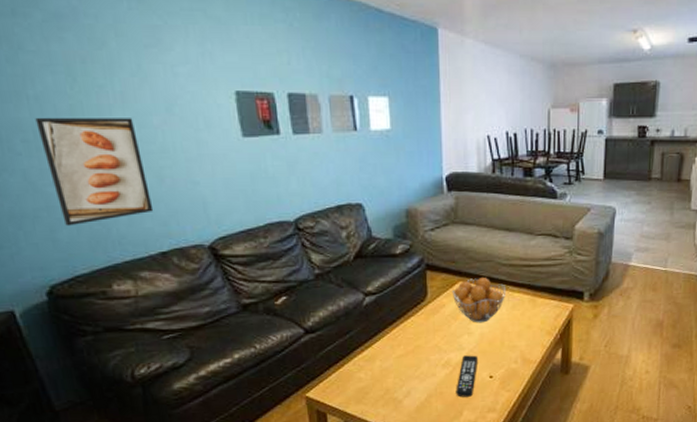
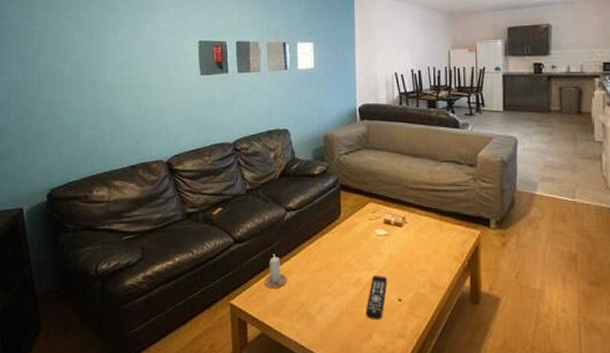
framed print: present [35,117,154,226] -> none [63,62,131,143]
candle: none [343,342,370,378] -> present [264,254,287,289]
fruit basket: present [452,276,507,323] -> none [363,199,414,244]

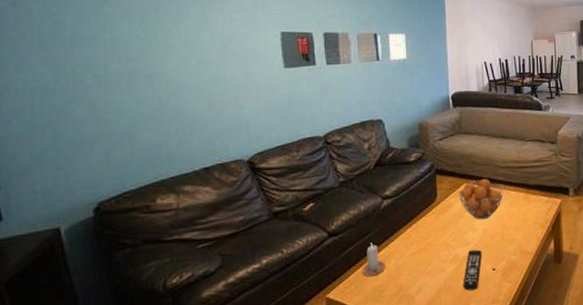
fruit basket: none [363,199,414,244] -> present [458,178,504,220]

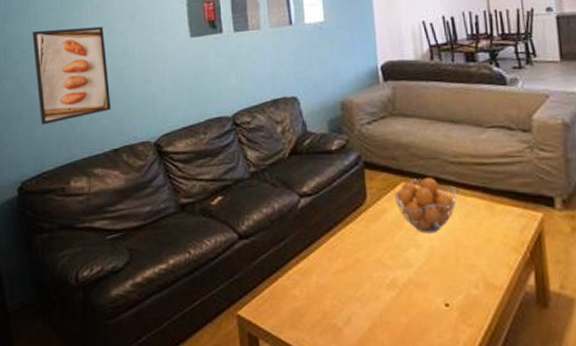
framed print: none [108,55,202,148] -> present [32,26,112,125]
candle: present [362,242,386,277] -> none [277,251,306,295]
remote control: present [463,249,482,291] -> none [404,274,430,330]

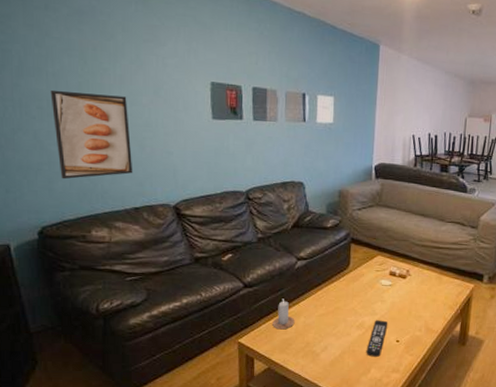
candle: none [277,251,306,295] -> present [272,298,295,330]
fruit basket: present [393,176,457,234] -> none [371,253,418,293]
remote control: none [404,274,430,330] -> present [366,320,388,357]

